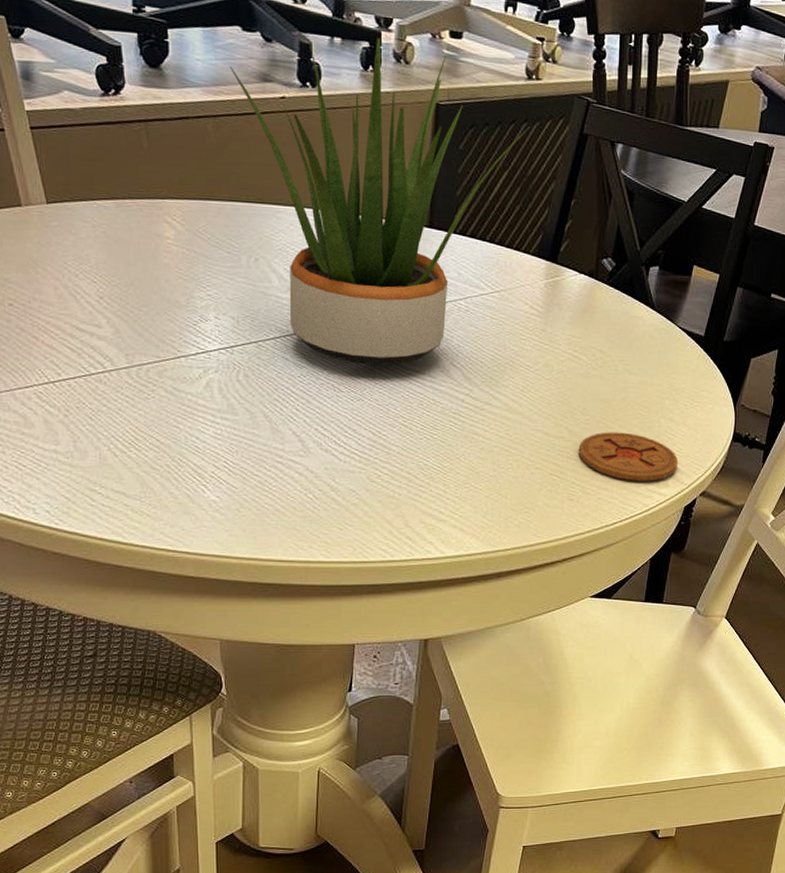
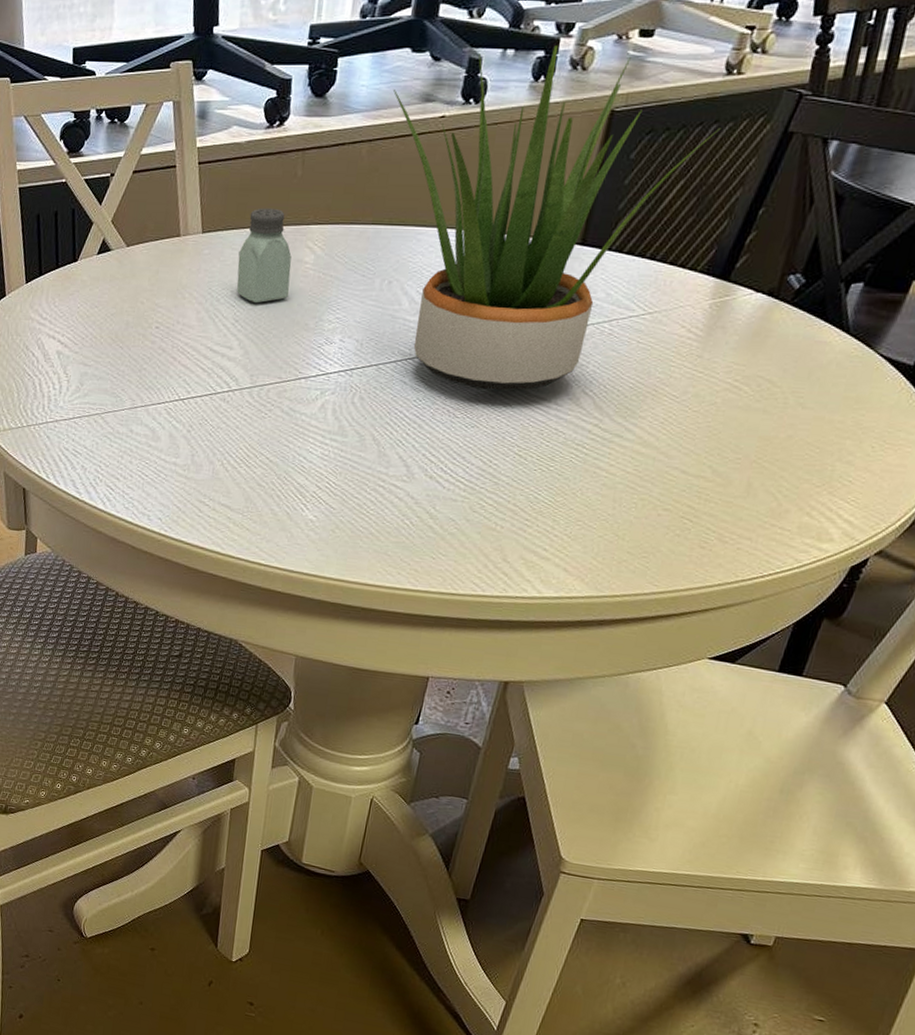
saltshaker: none [92,179,154,280] -> present [237,207,292,304]
coaster: present [578,432,679,482] -> none [720,473,852,534]

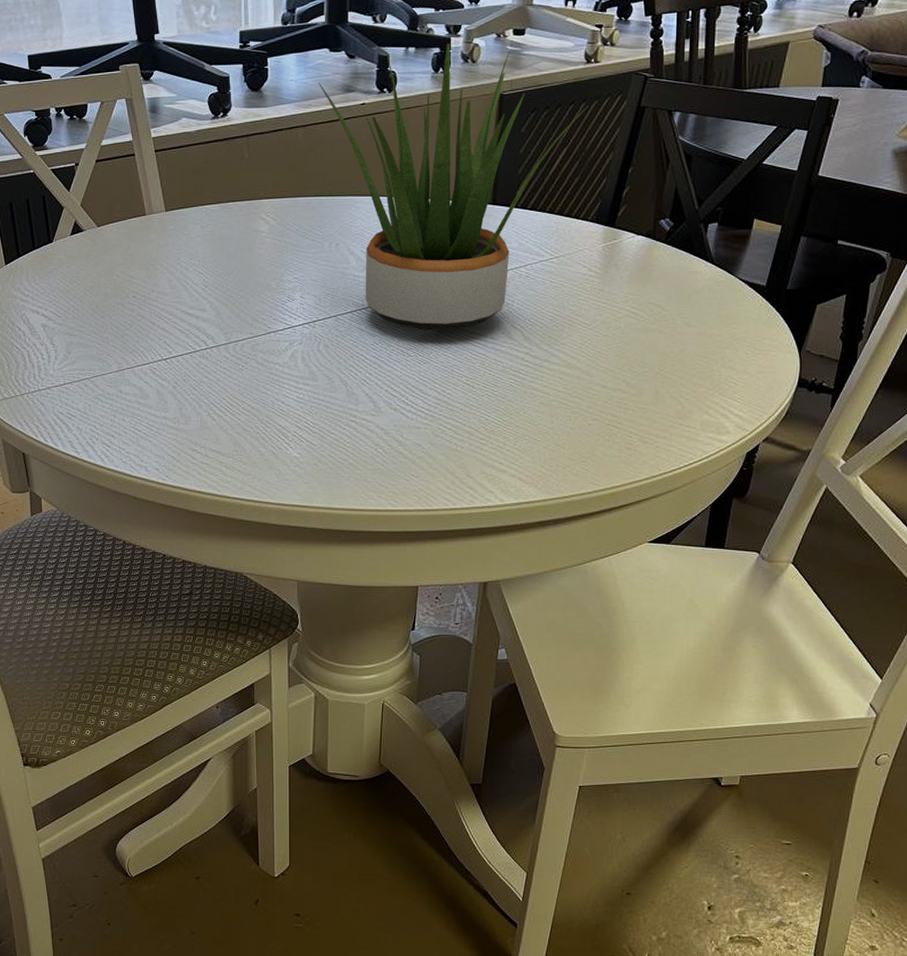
saltshaker: present [237,207,292,304] -> none [201,186,250,270]

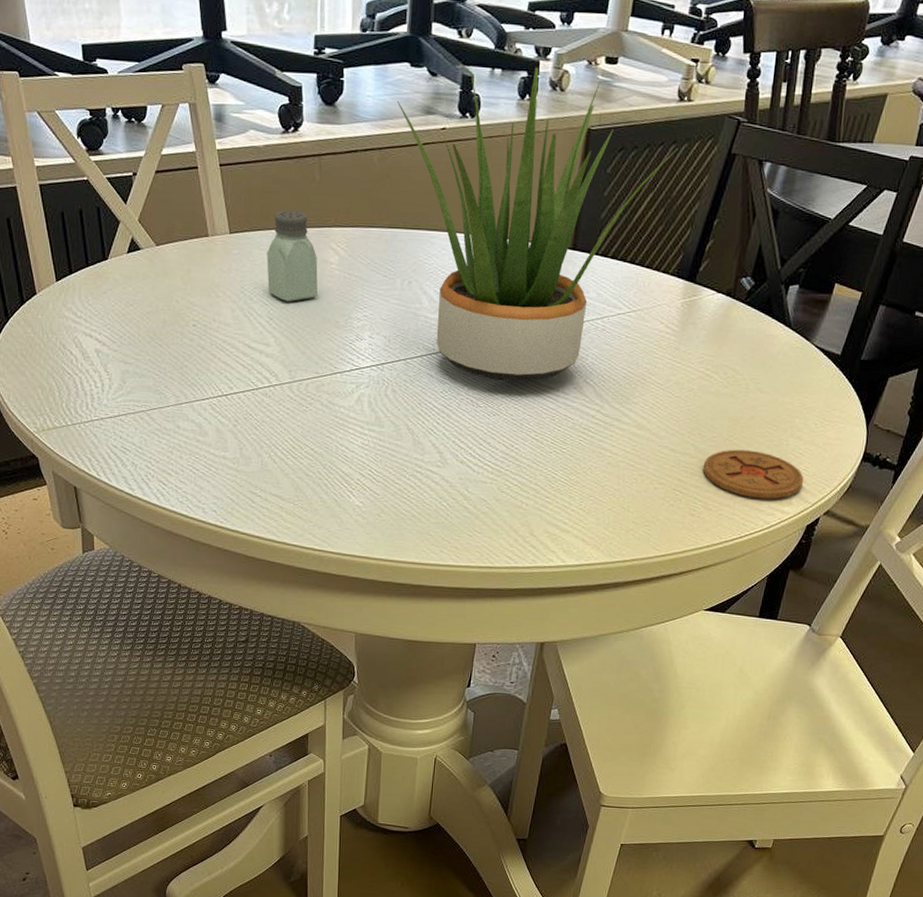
saltshaker: none [201,186,250,270] -> present [267,210,318,302]
coaster: none [636,382,740,429] -> present [703,449,804,499]

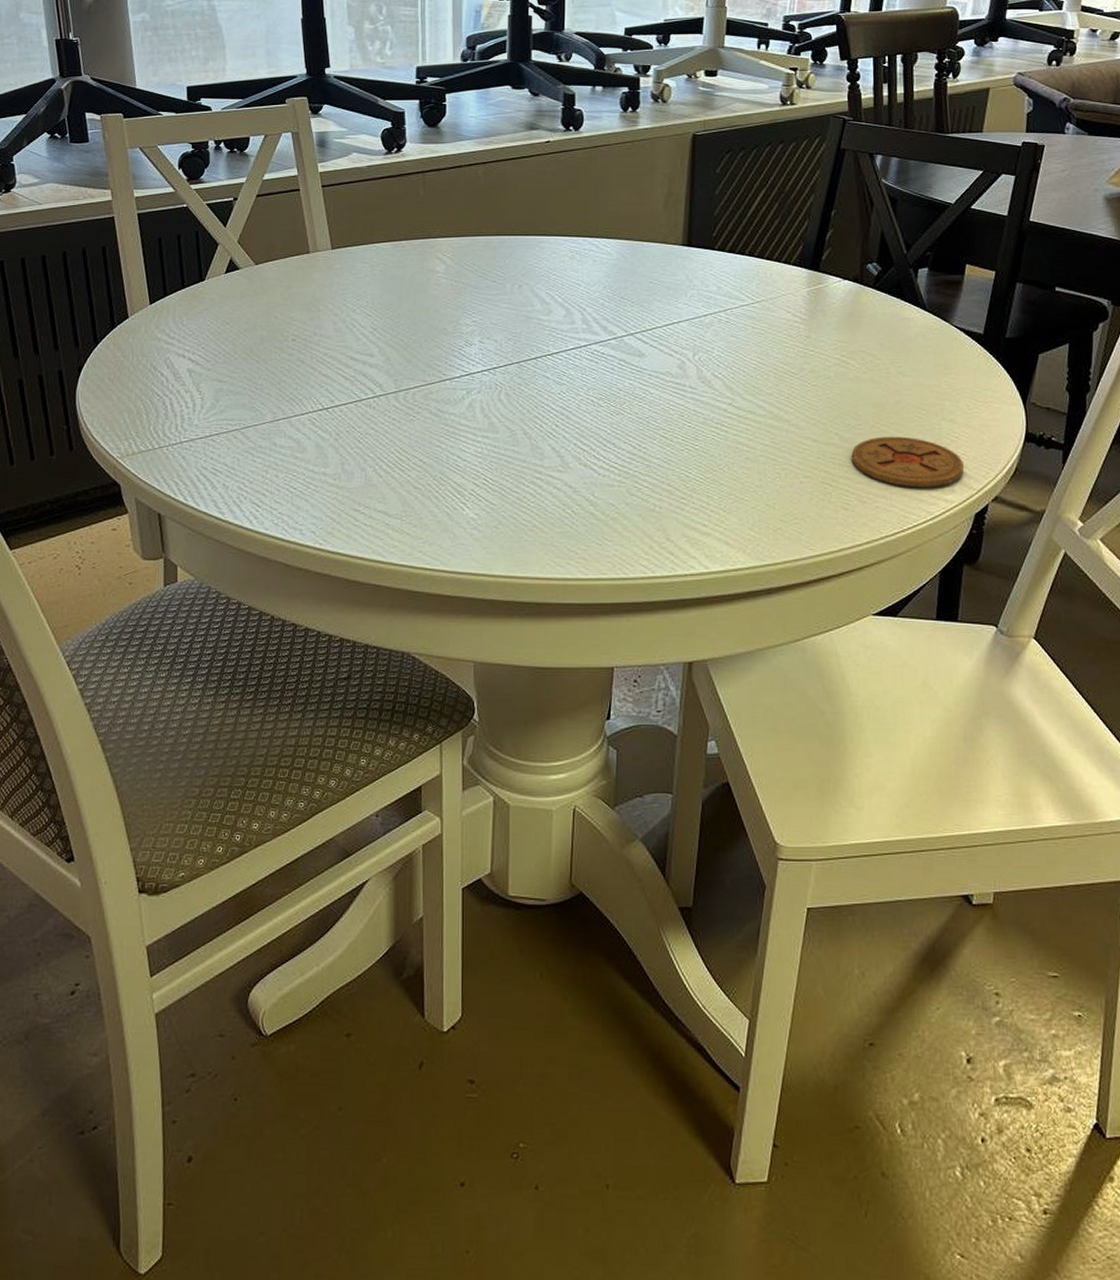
saltshaker: present [267,210,318,302] -> none [370,224,425,312]
potted plant: present [397,67,679,382] -> none [500,83,787,379]

